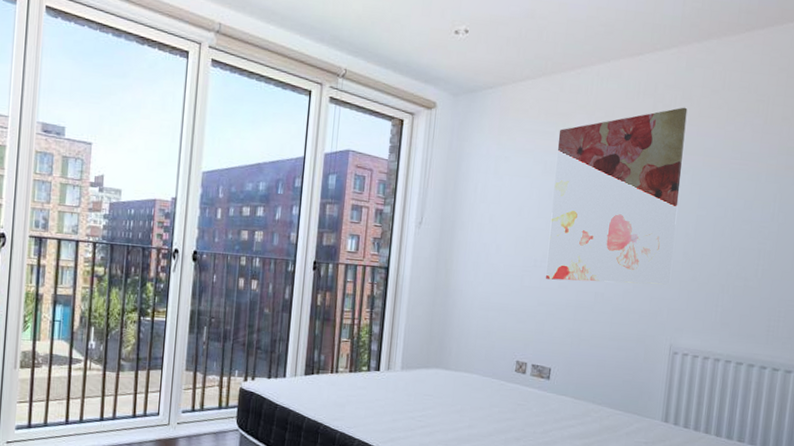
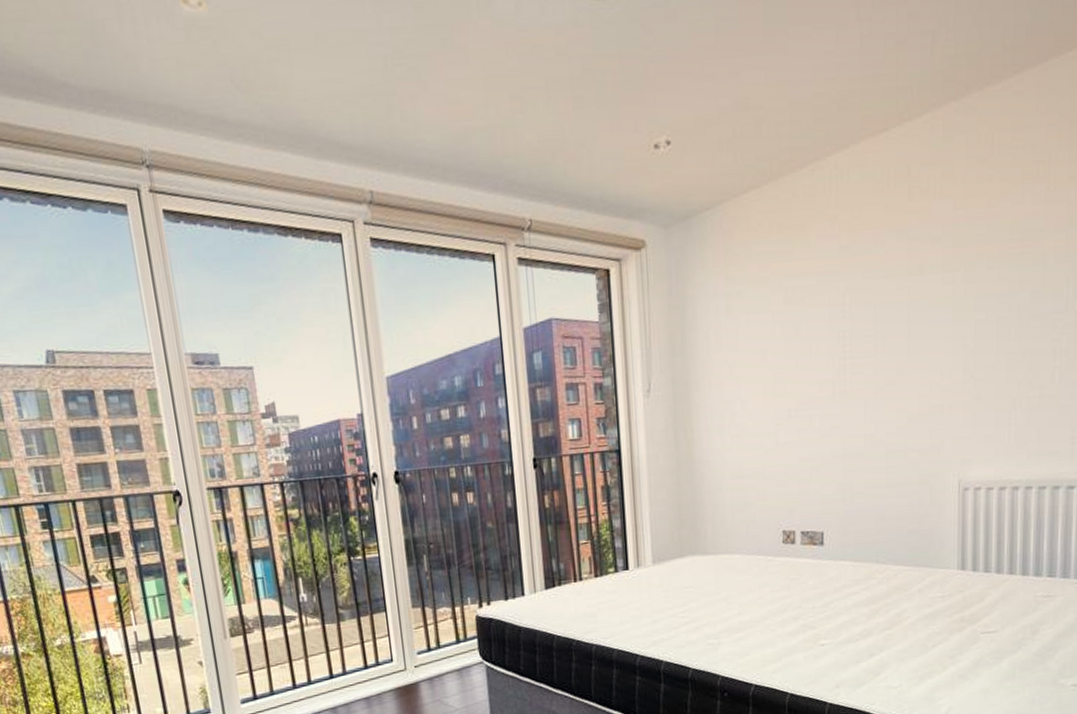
wall art: present [545,107,688,285] -> none [797,188,952,430]

